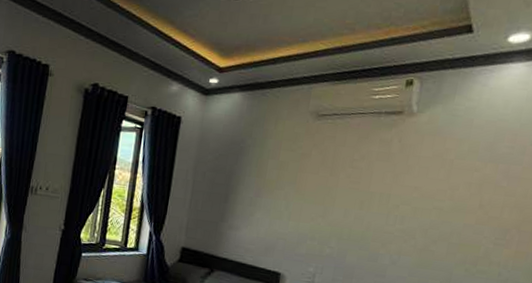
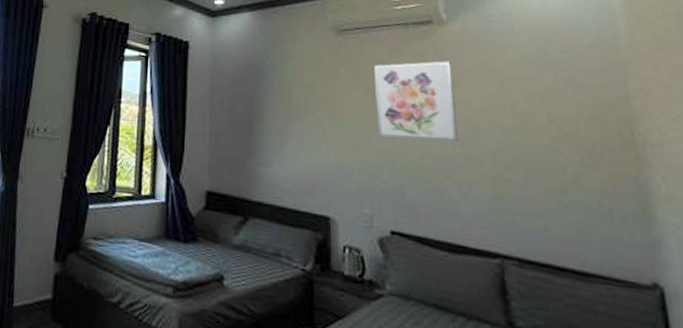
wall art: none [333,148,411,219] -> present [375,61,459,142]

